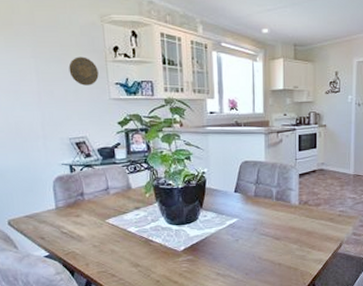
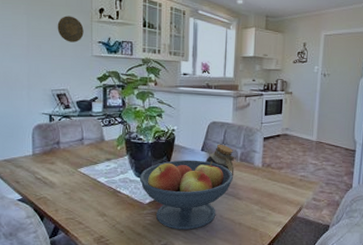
fruit bowl: none [171,202,270,275] -> present [139,159,233,230]
jar: none [240,184,271,216] -> present [205,144,235,176]

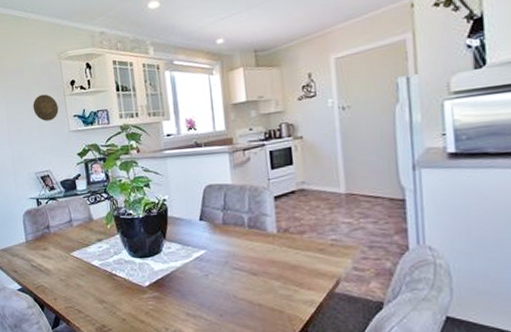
fruit bowl: present [139,159,233,230] -> none [134,231,243,315]
jar: present [205,144,235,176] -> none [206,210,244,247]

